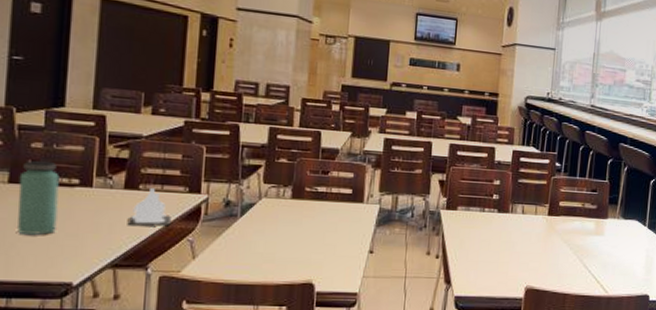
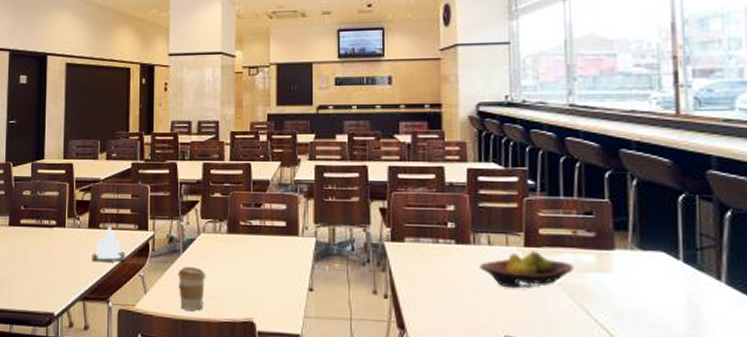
bottle: present [17,160,59,235] -> none [15,205,43,270]
coffee cup: none [233,231,266,275] -> present [178,267,207,311]
fruit bowl: none [513,219,580,249] -> present [479,251,574,289]

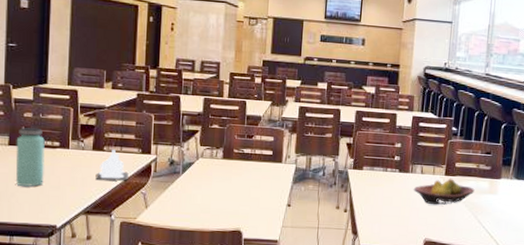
bottle: none [15,205,43,270] -> present [15,127,45,187]
coffee cup: present [178,267,207,311] -> none [177,186,203,222]

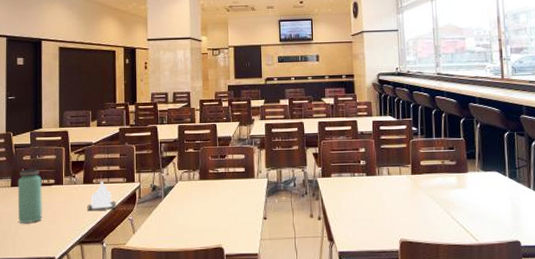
fruit bowl: present [413,178,475,205] -> none [382,177,443,205]

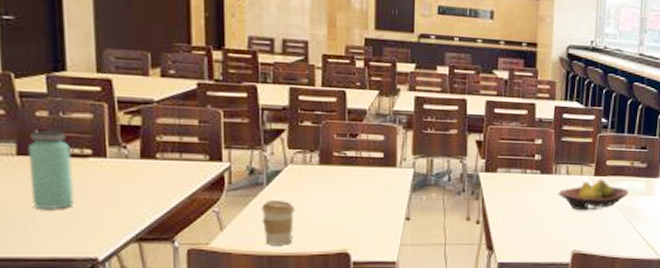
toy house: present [87,181,116,212] -> none [147,156,194,198]
coffee cup: none [160,209,184,243] -> present [261,200,296,245]
fruit bowl: none [382,177,443,205] -> present [558,179,629,211]

